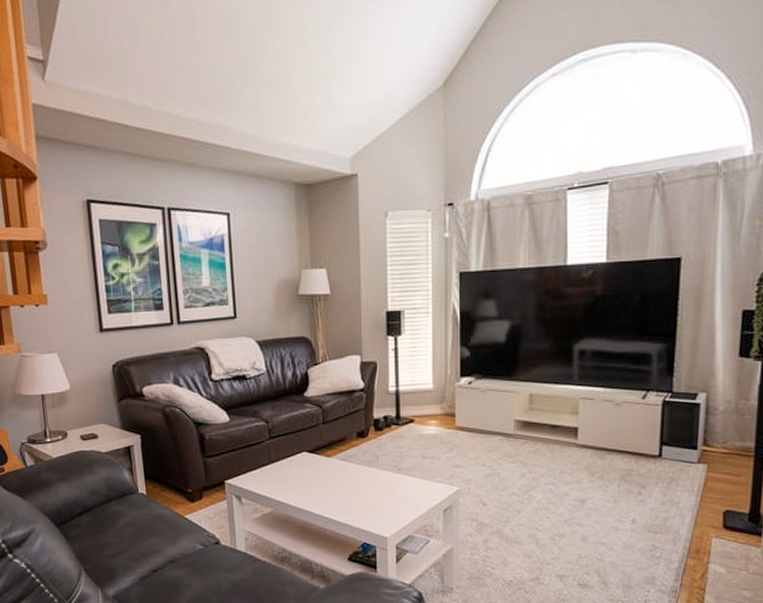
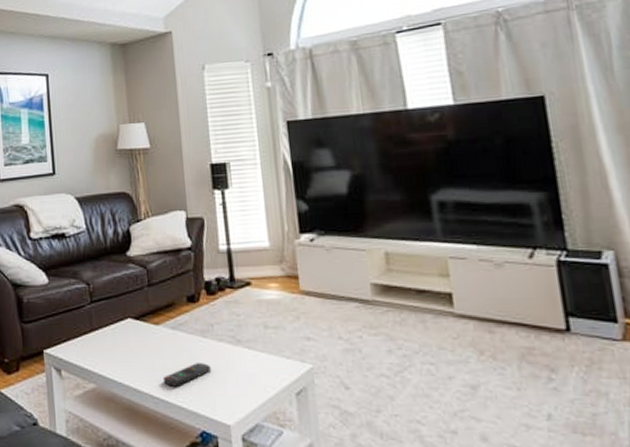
remote control: none [332,488,375,508] -> present [162,363,212,387]

